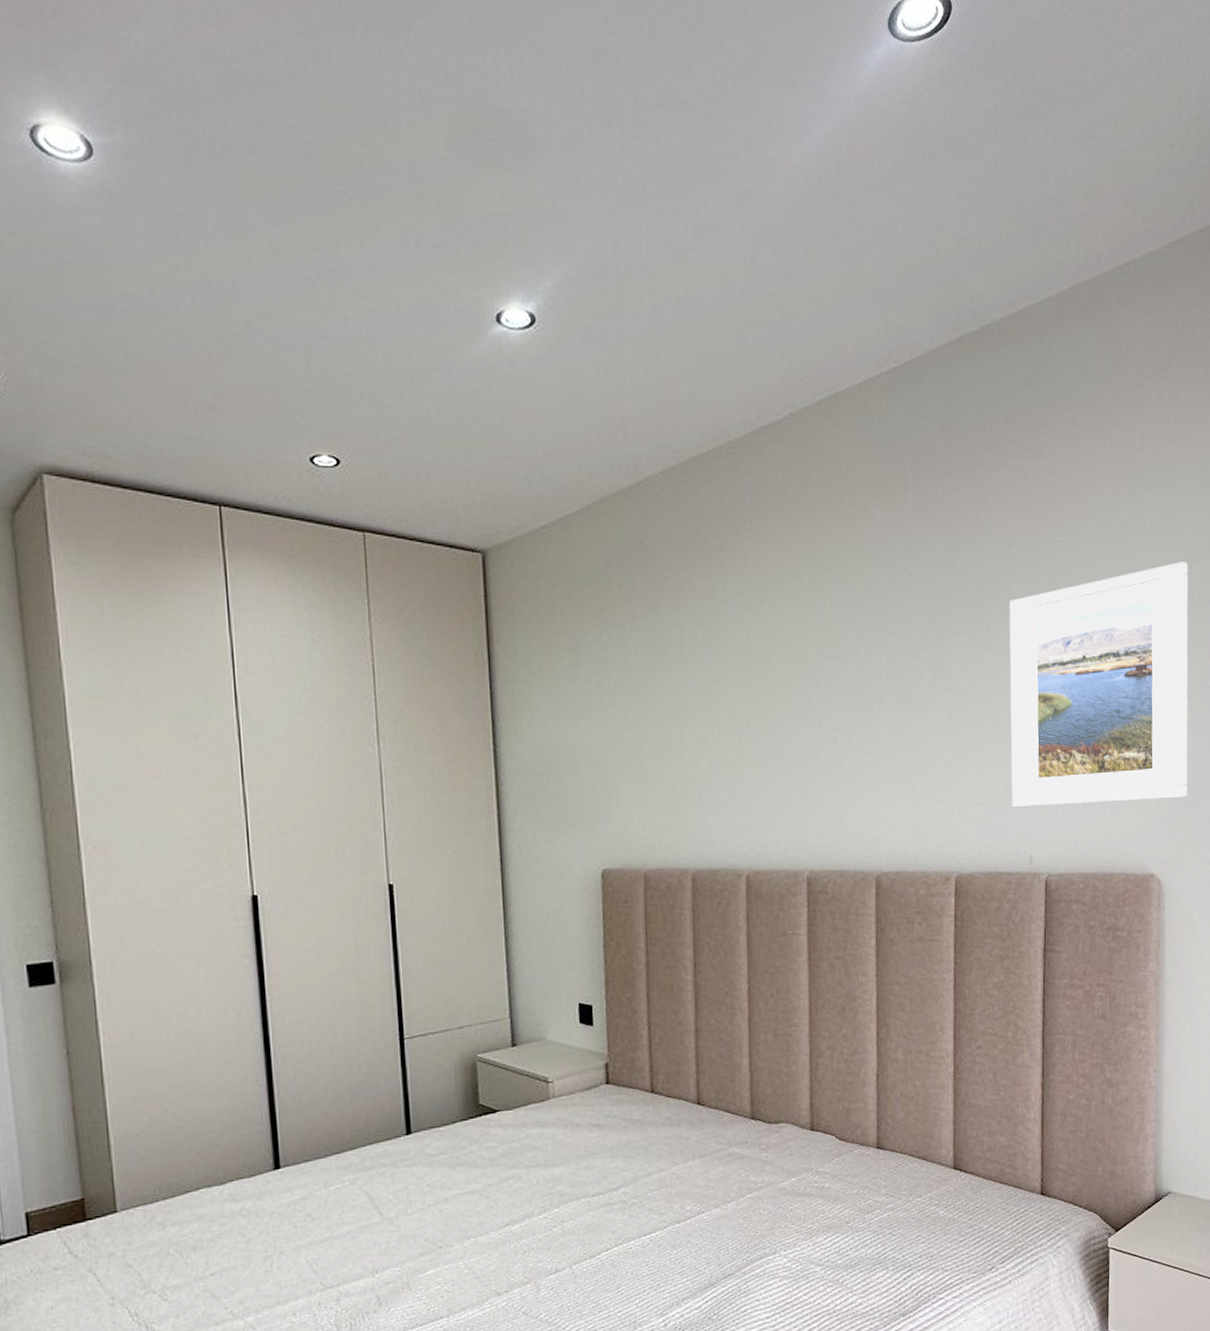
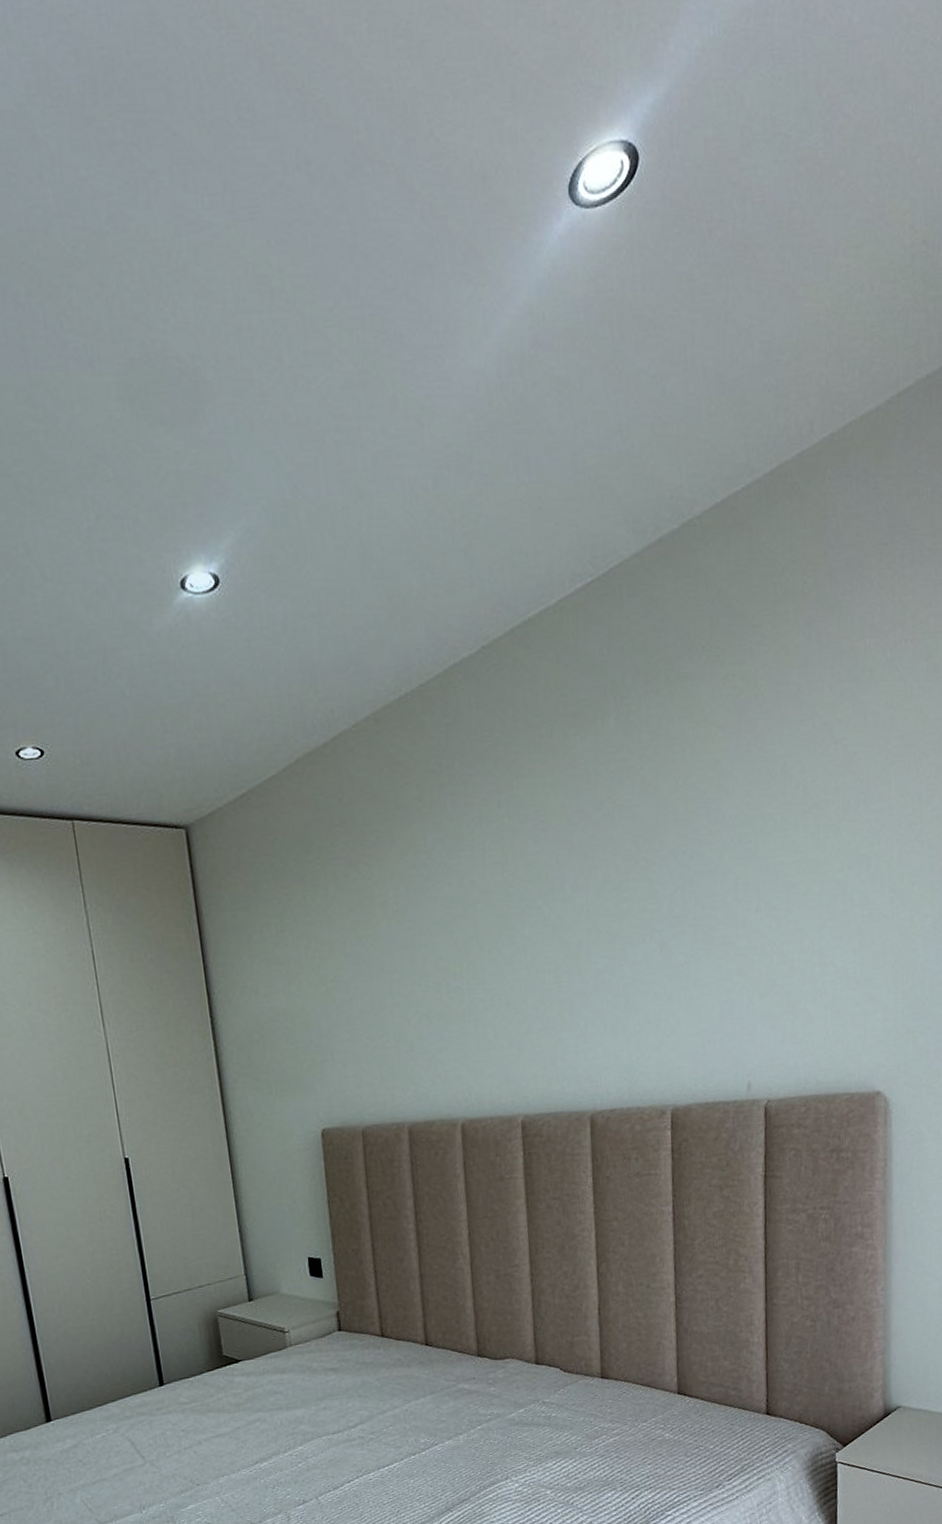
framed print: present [1009,562,1189,808] -> none [720,757,916,1036]

